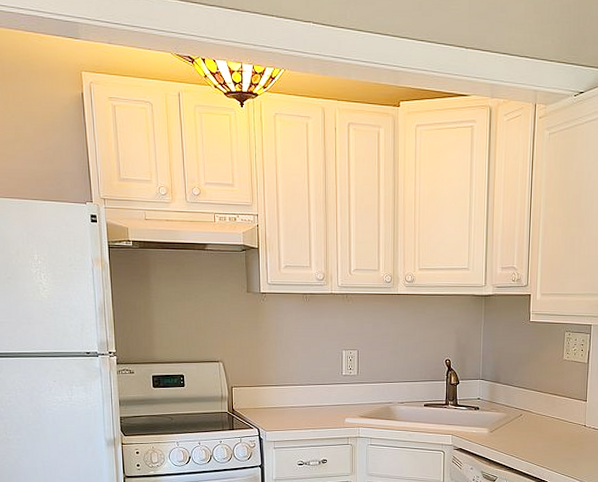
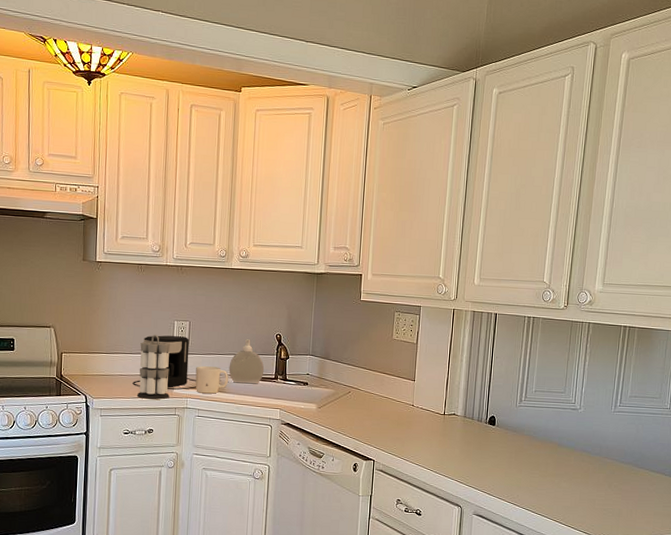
coffee maker: none [304,365,368,420] -> present [133,335,197,390]
spice rack: none [309,365,341,431] -> present [136,335,171,400]
mug: none [366,395,399,422] -> present [195,366,228,394]
soap bottle: none [399,366,435,411] -> present [229,339,265,384]

